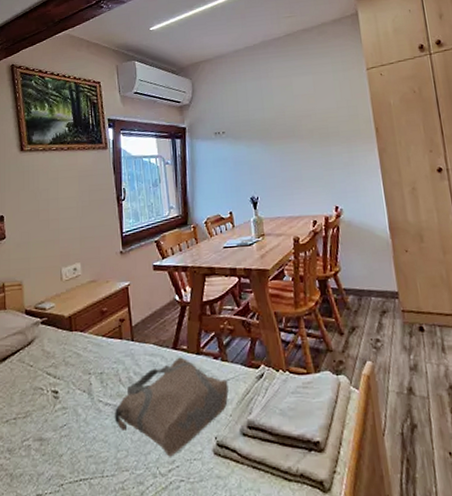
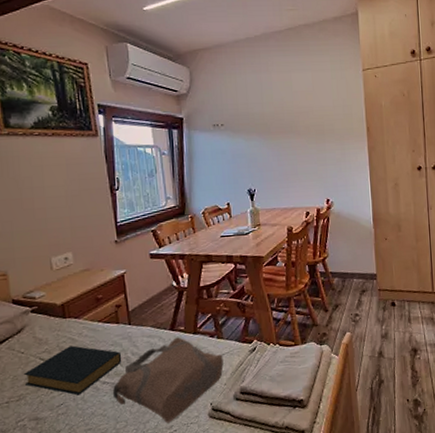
hardback book: none [31,361,124,416] -> present [23,345,122,395]

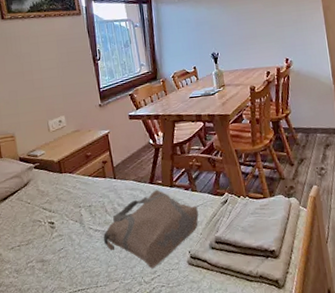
hardback book: present [23,345,122,395] -> none [30,197,110,241]

